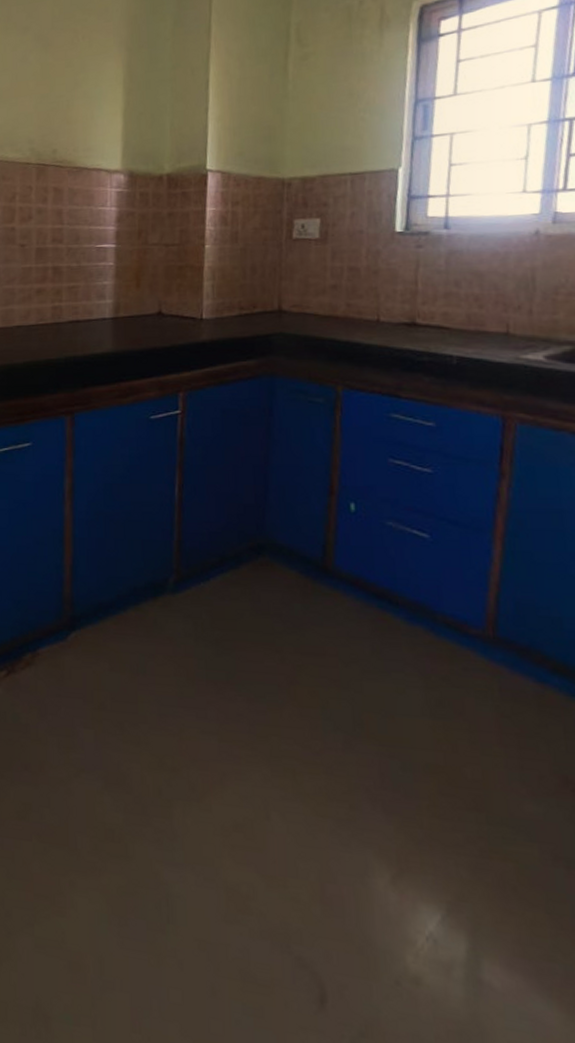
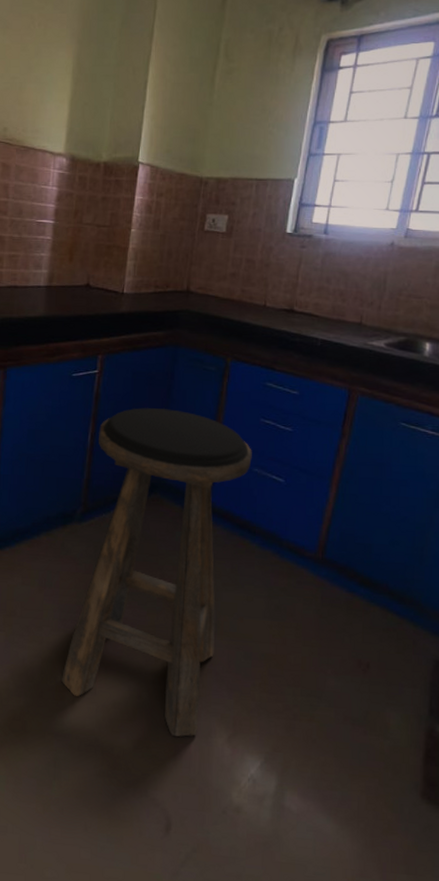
stool: none [166,451,383,874] -> present [60,408,252,737]

